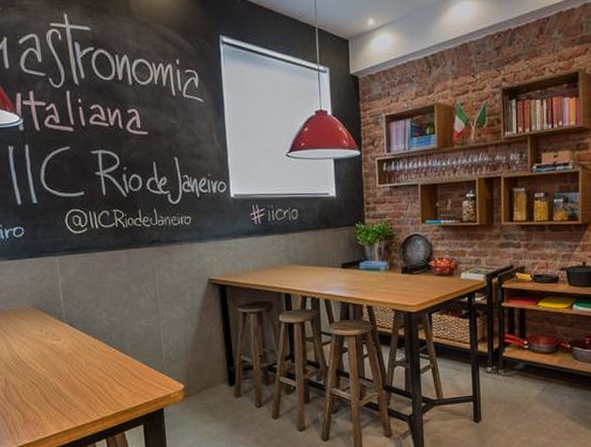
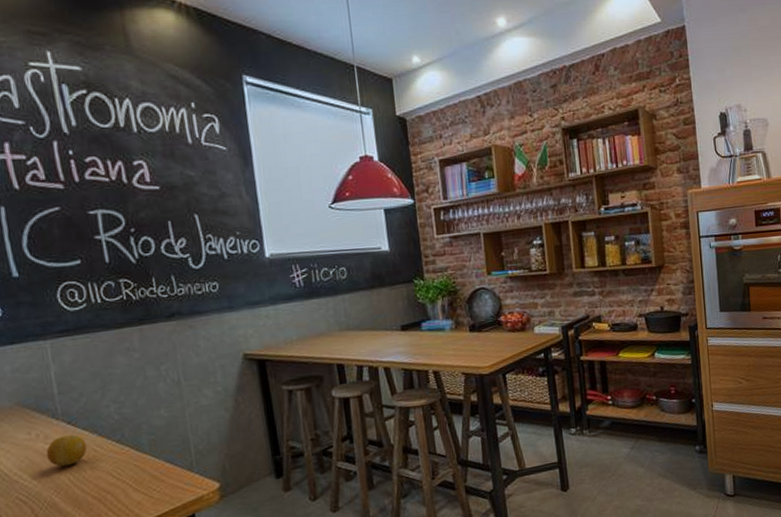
fruit: none [53,334,84,360] -> present [46,434,88,467]

